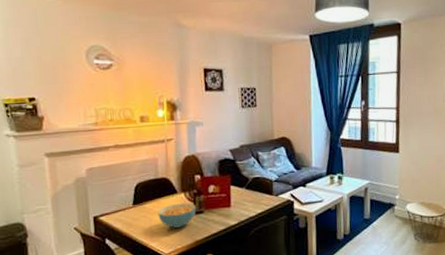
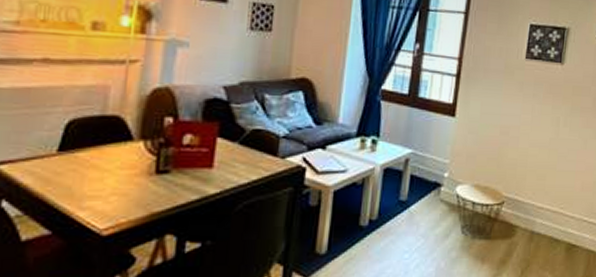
cereal bowl: present [158,202,196,228] -> none [96,155,160,192]

